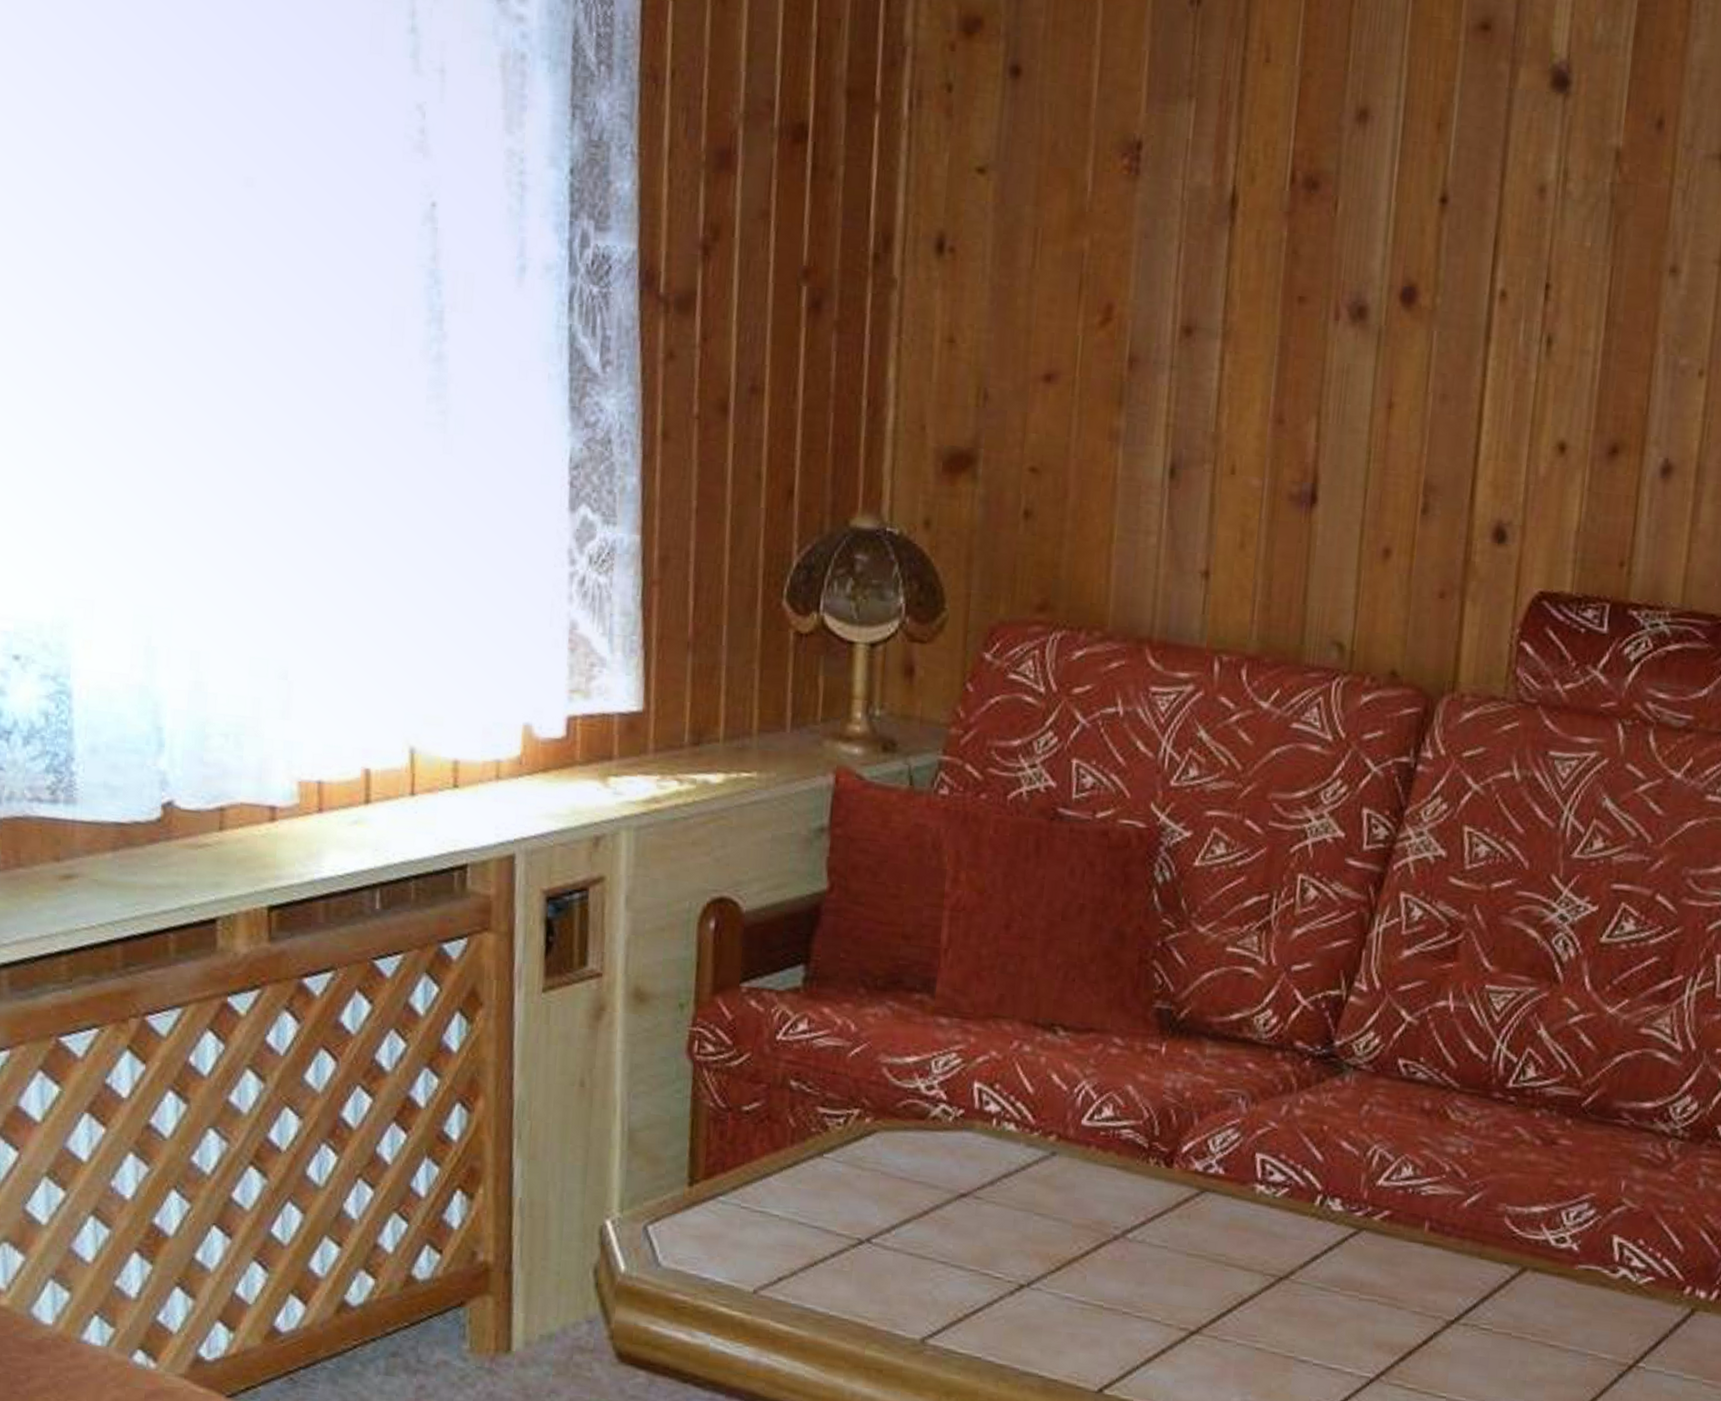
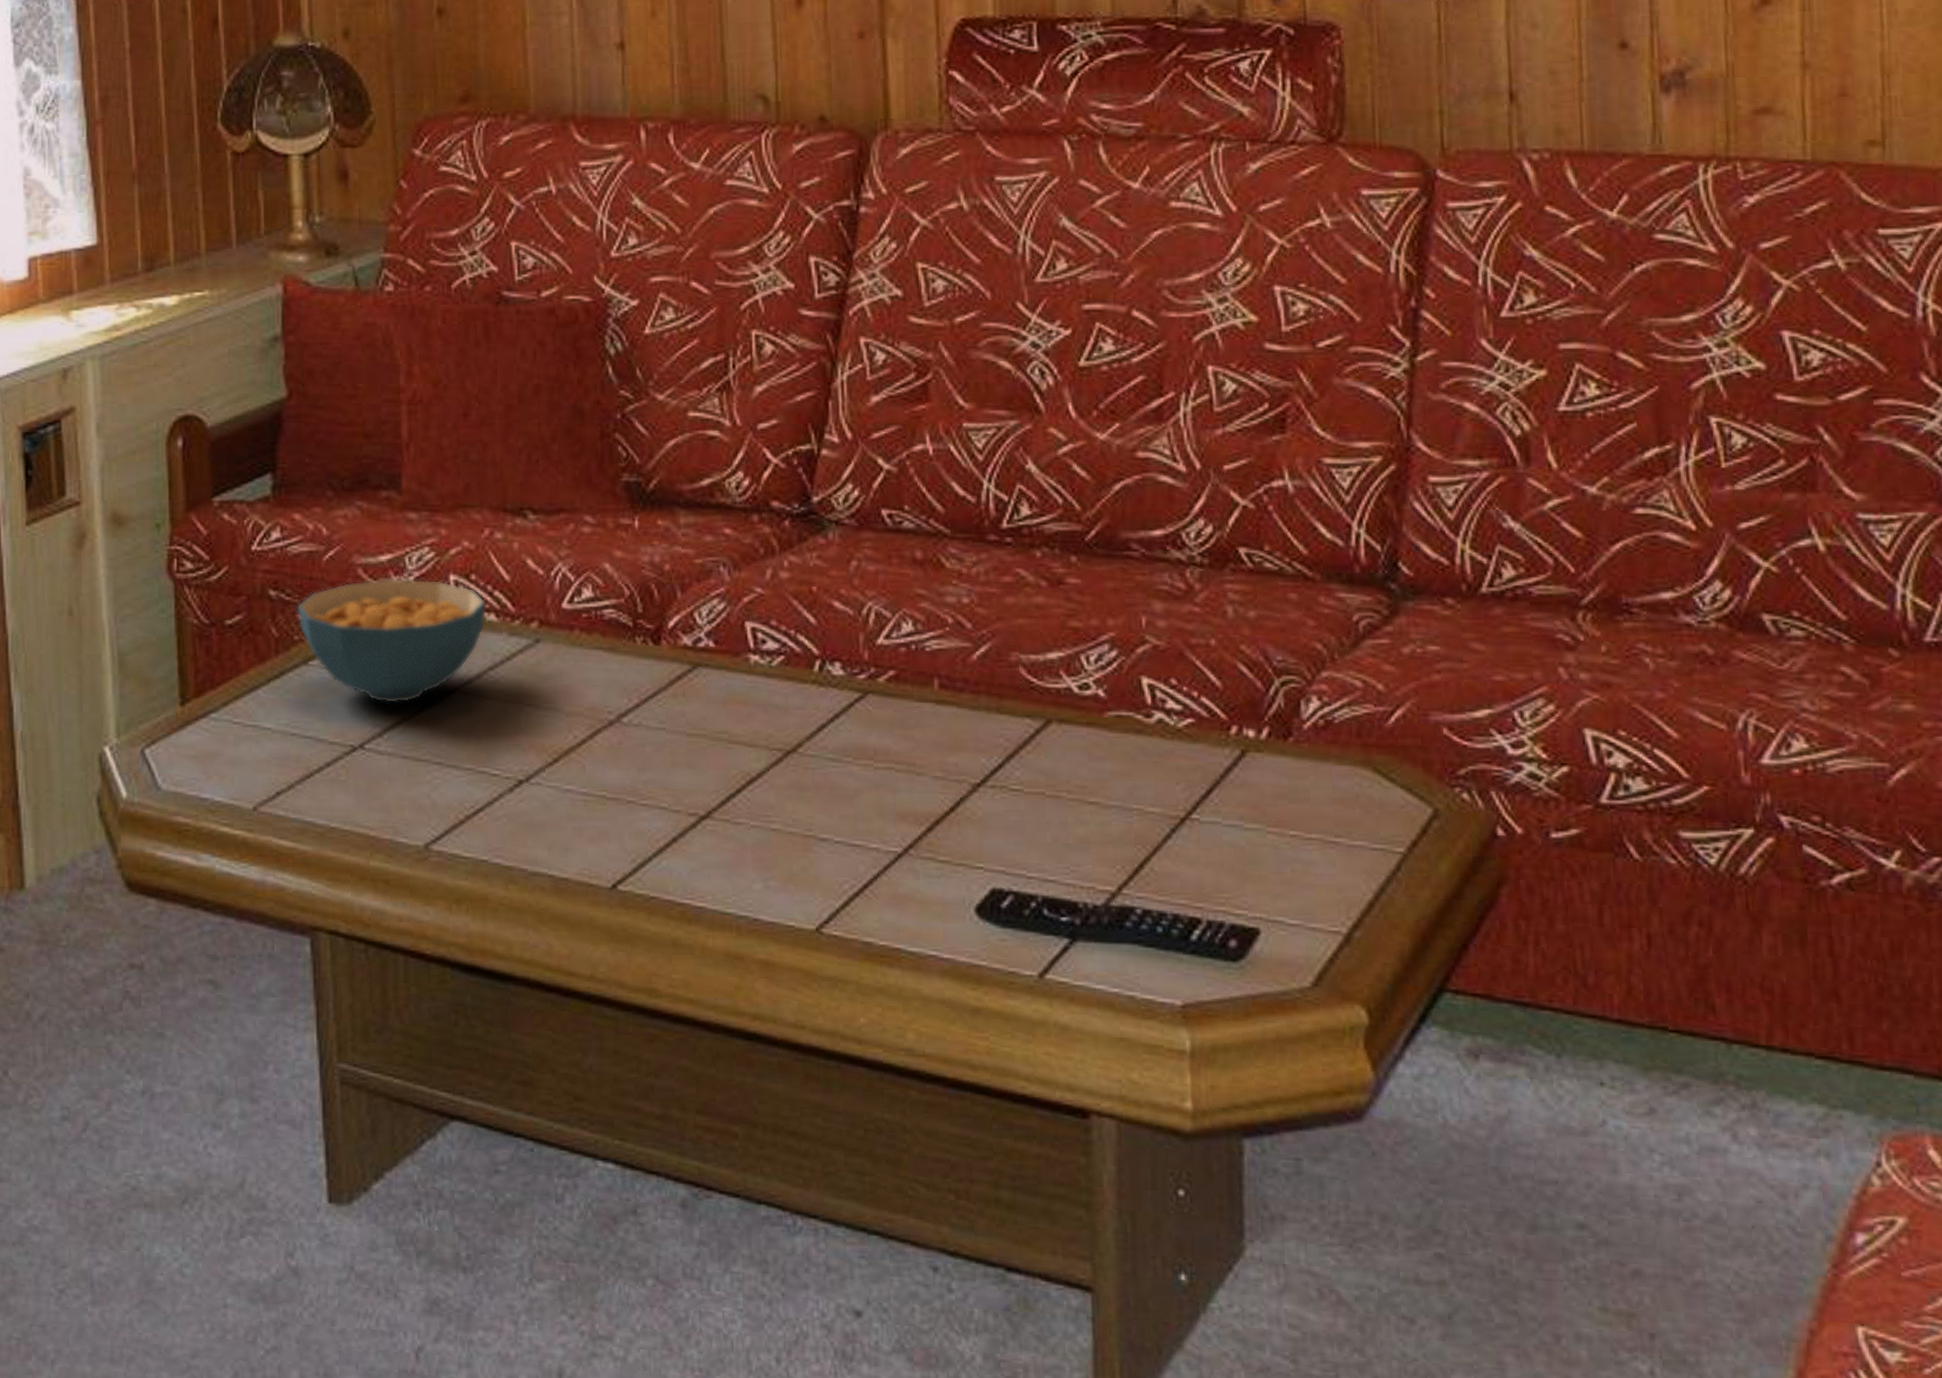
cereal bowl: none [816,1080,1008,1202] -> present [297,579,487,703]

